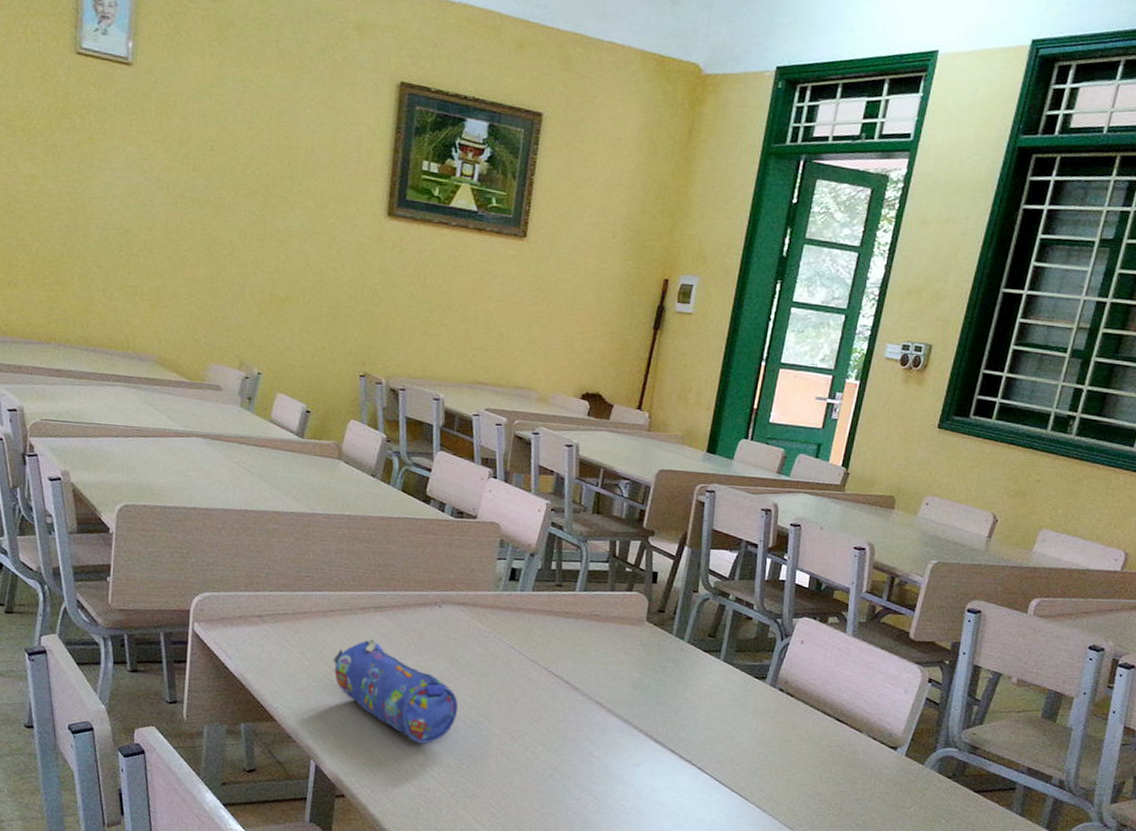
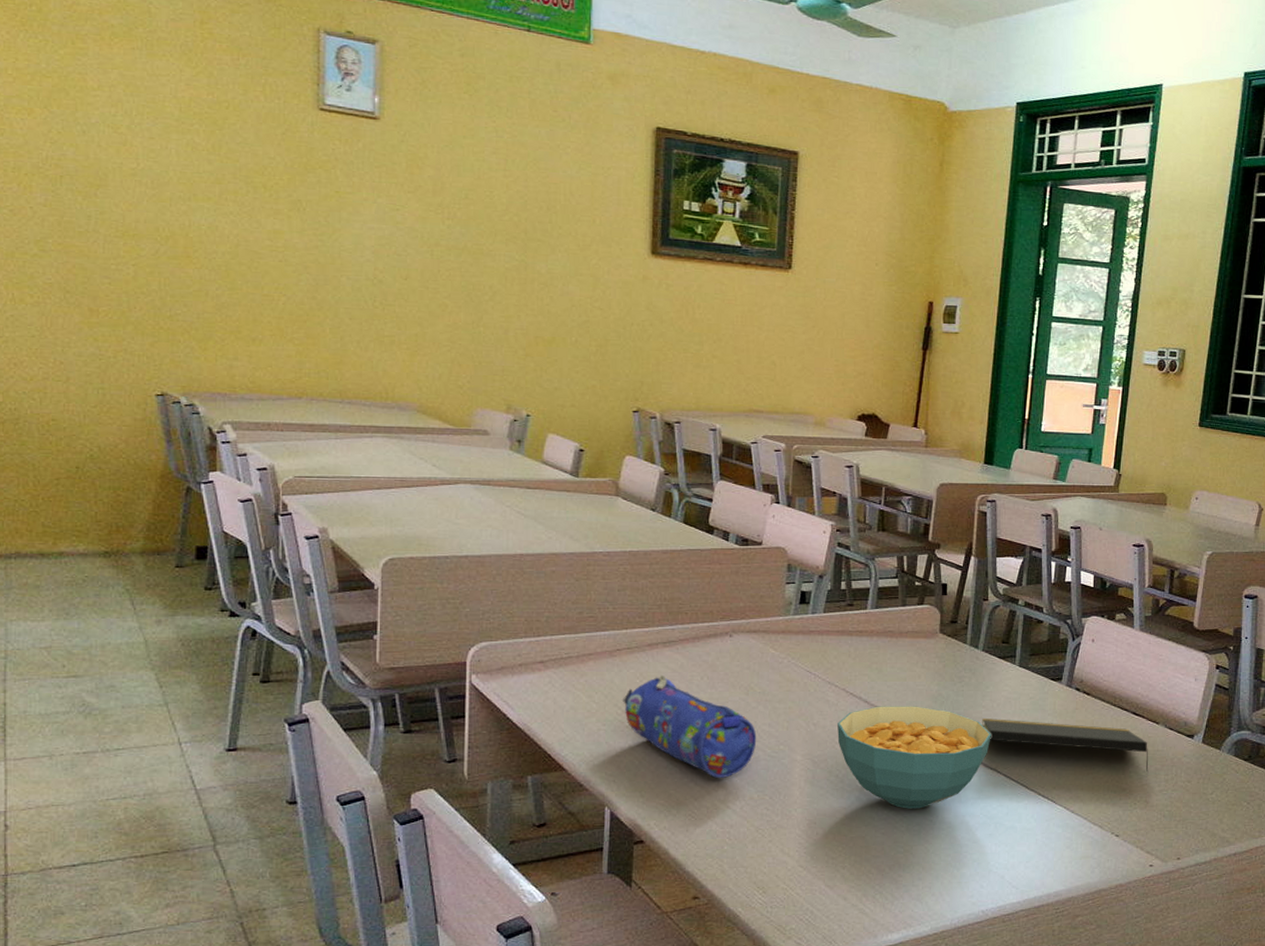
cereal bowl: none [536,688,689,792] -> present [837,706,991,809]
notepad: none [681,709,849,780] -> present [982,717,1149,772]

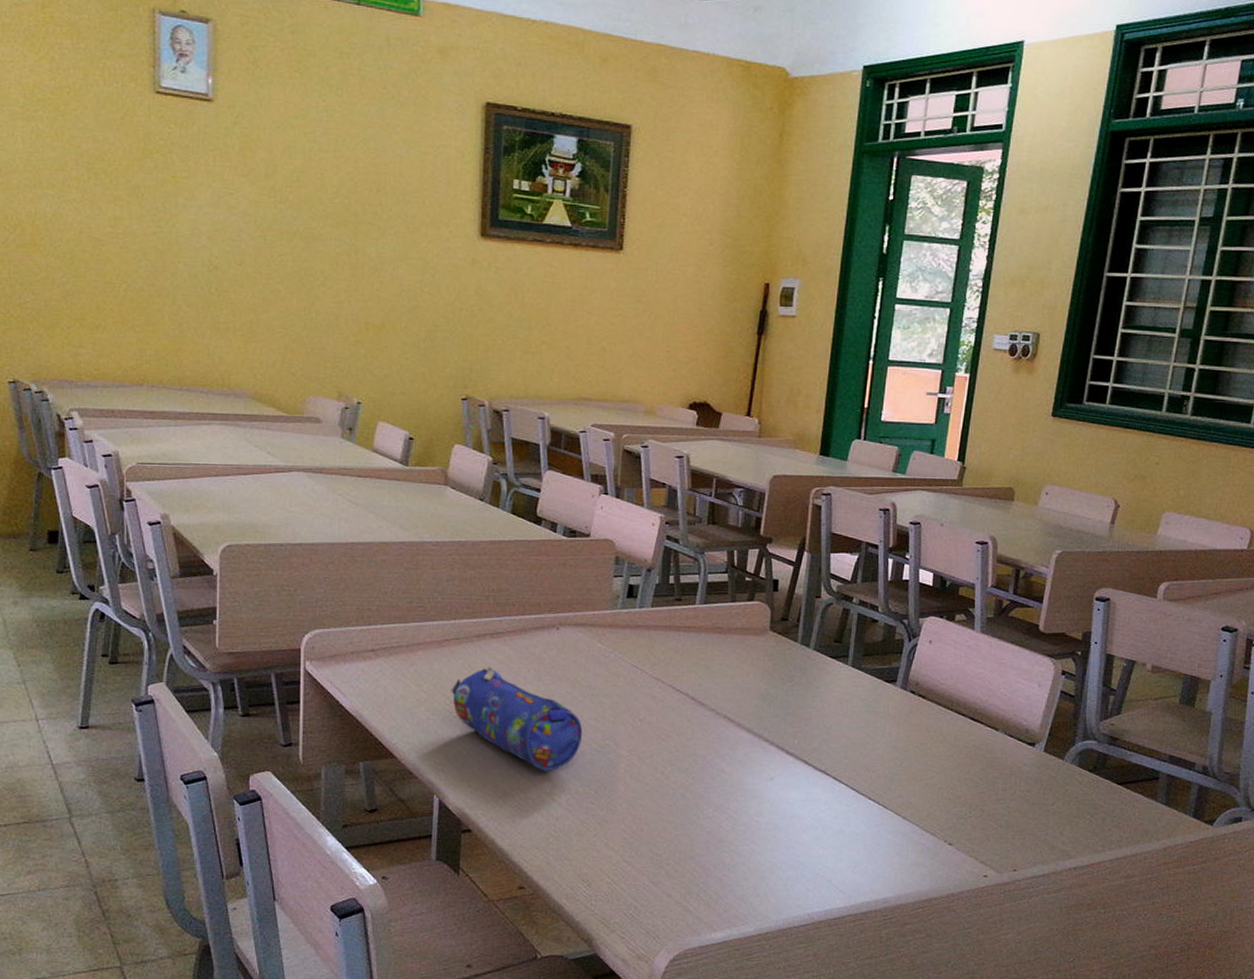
cereal bowl: present [837,706,991,809] -> none [663,703,821,809]
notepad: present [982,717,1149,772] -> none [812,718,986,780]

